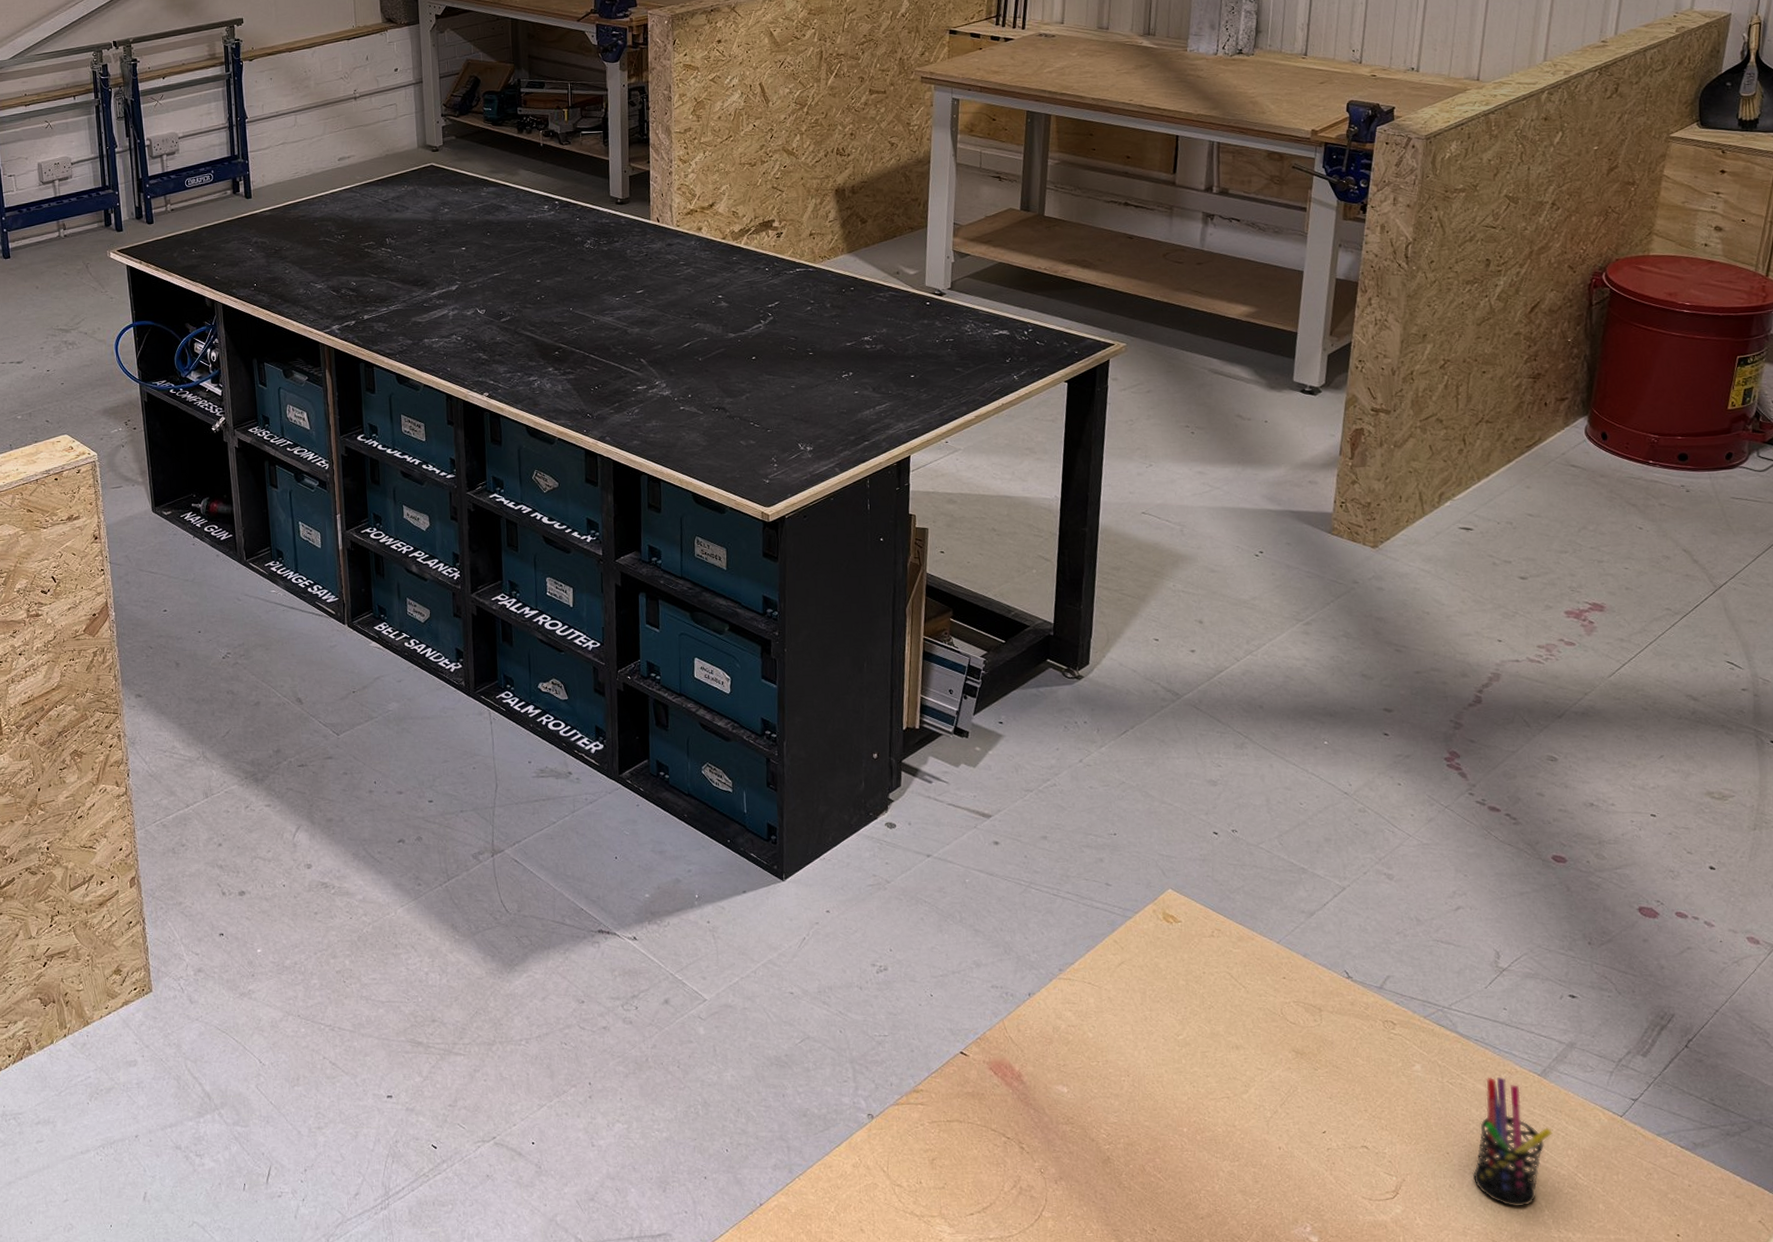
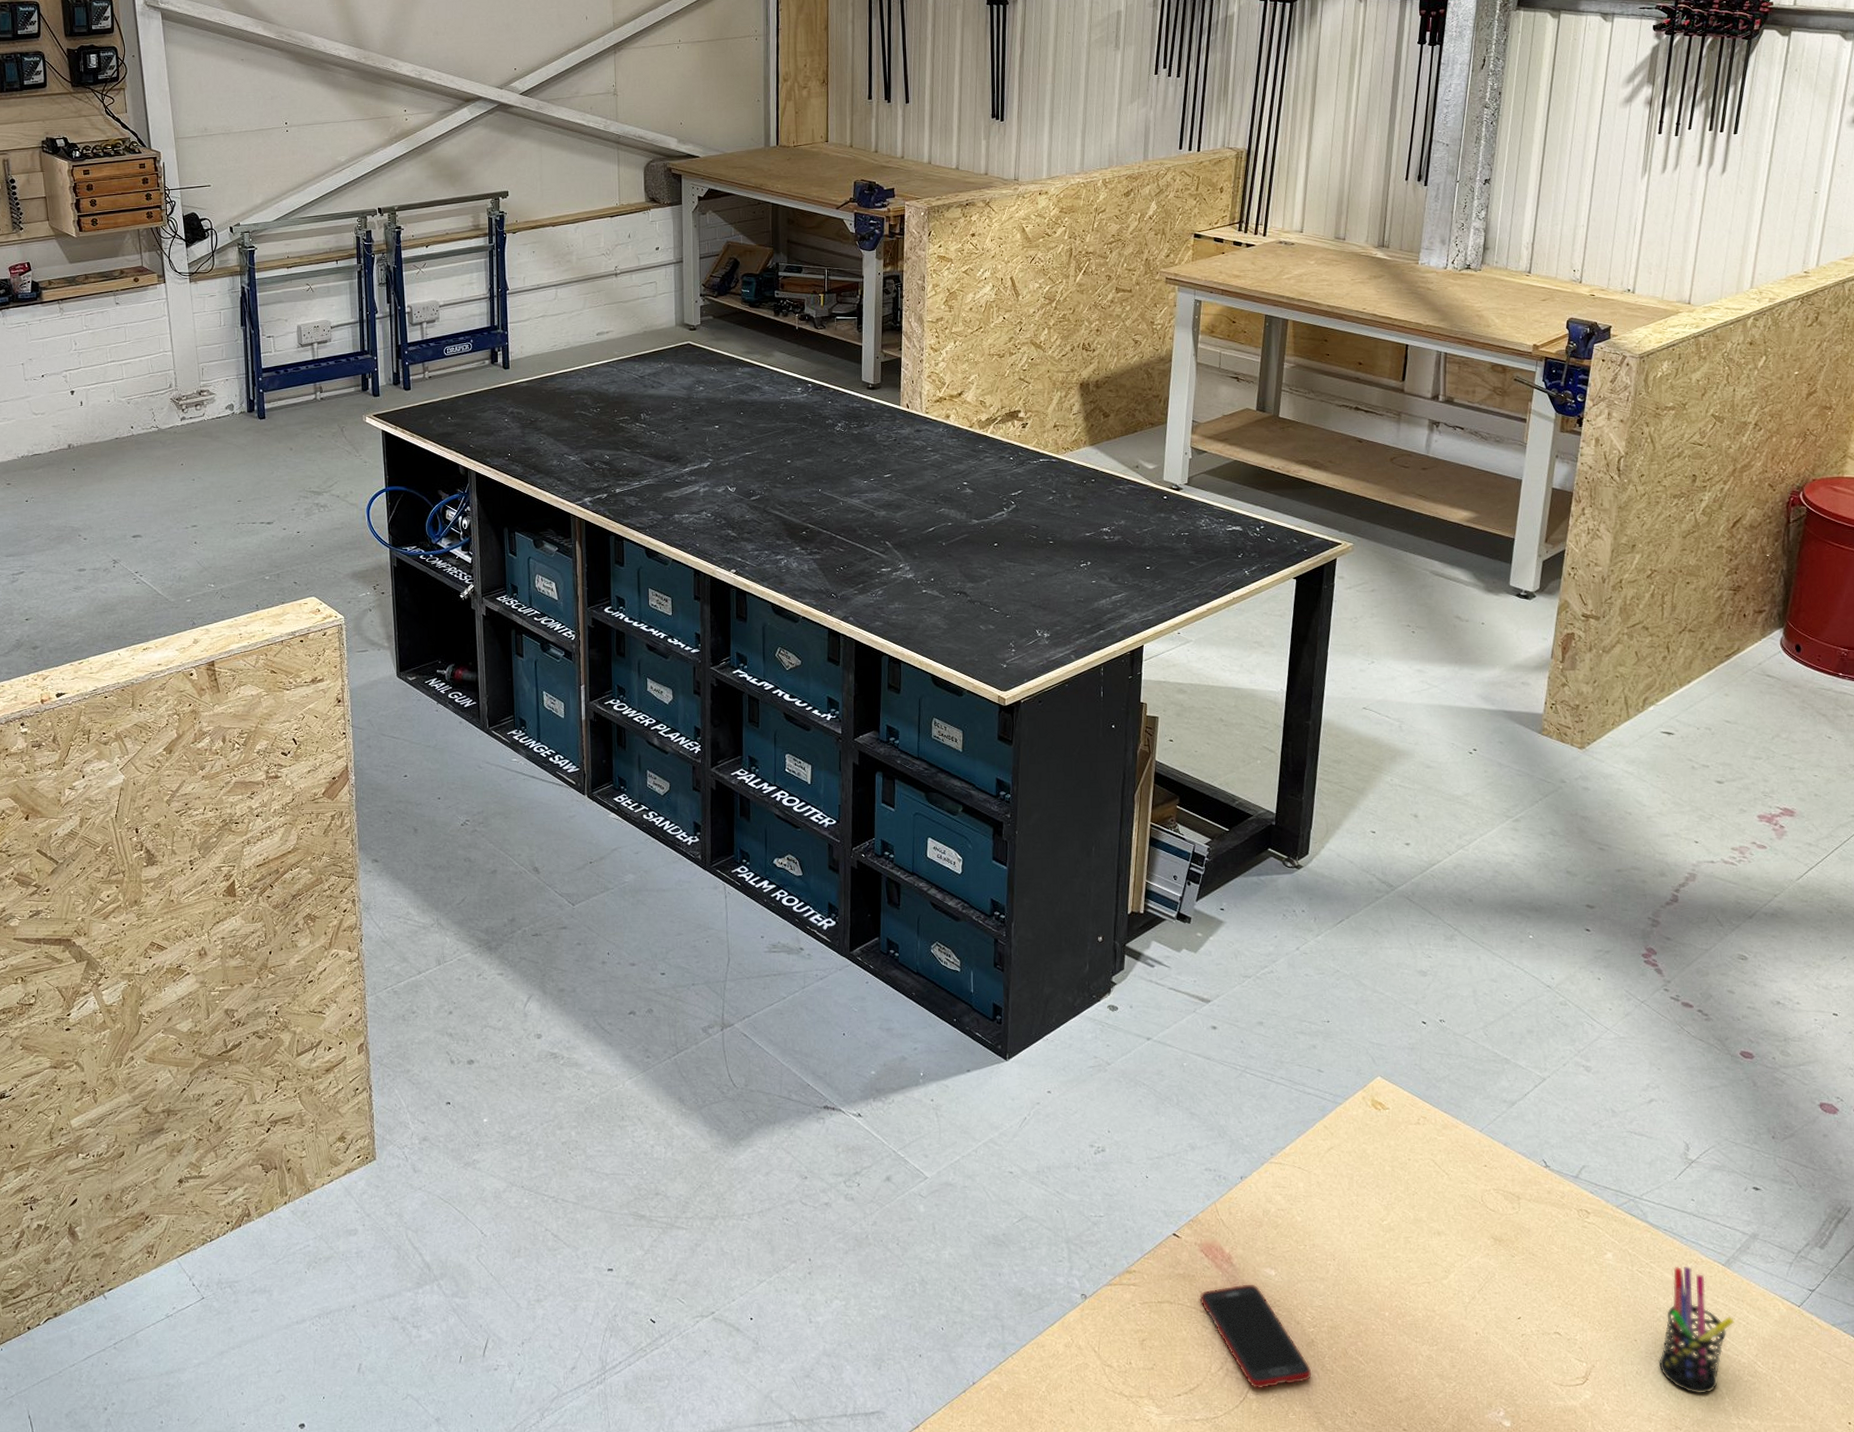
cell phone: none [989,1101,1109,1207] -> present [1199,1284,1312,1389]

